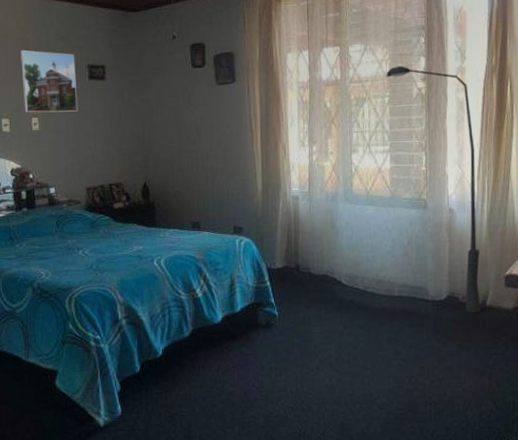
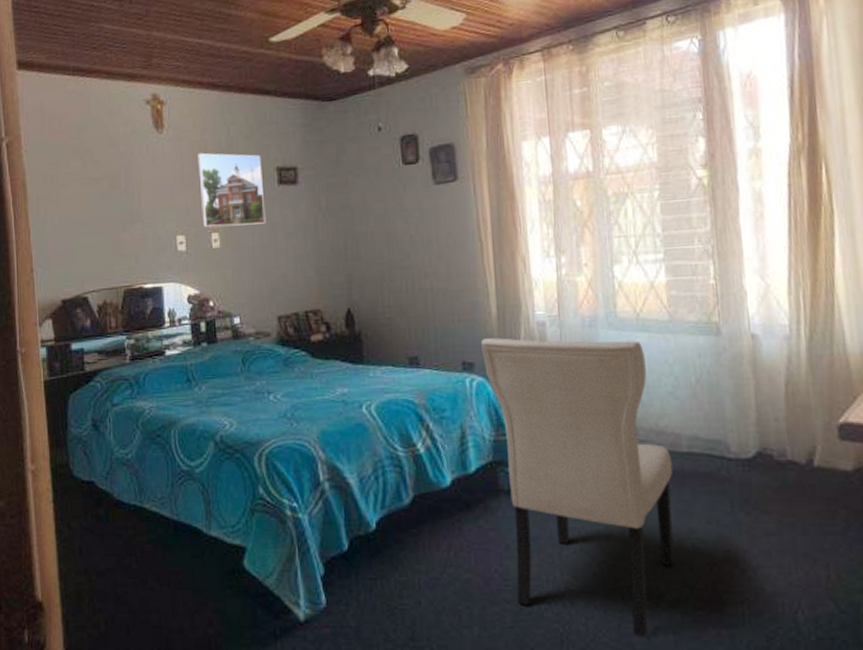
chair: none [249,208,387,430] -> present [481,338,674,636]
floor lamp: present [386,66,481,314] -> none [653,150,806,477]

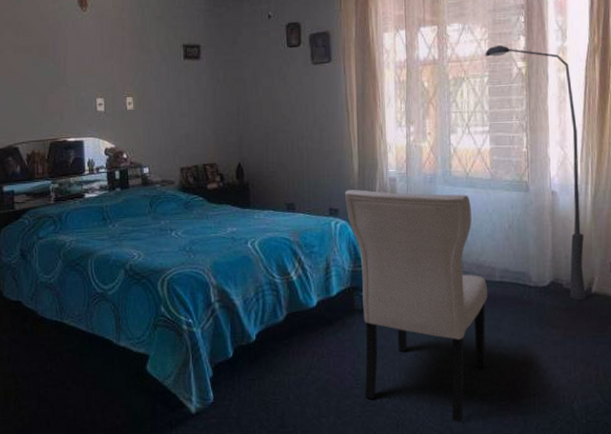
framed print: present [198,152,266,227] -> none [116,29,173,93]
floor lamp: none [653,150,806,477] -> present [485,46,586,301]

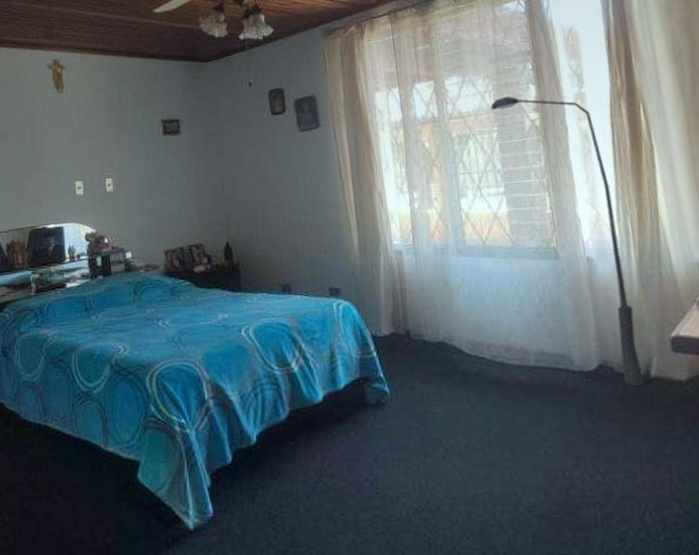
chair: present [345,190,488,421] -> none [346,265,529,539]

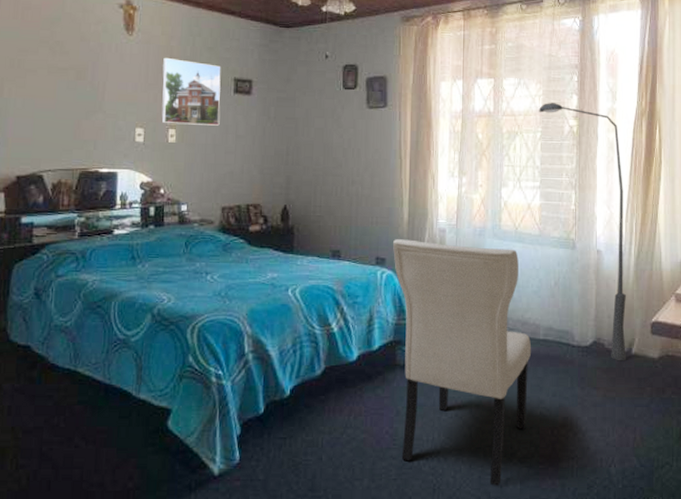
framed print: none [93,109,153,174] -> present [161,57,221,126]
chair: none [346,265,529,539] -> present [393,239,532,486]

